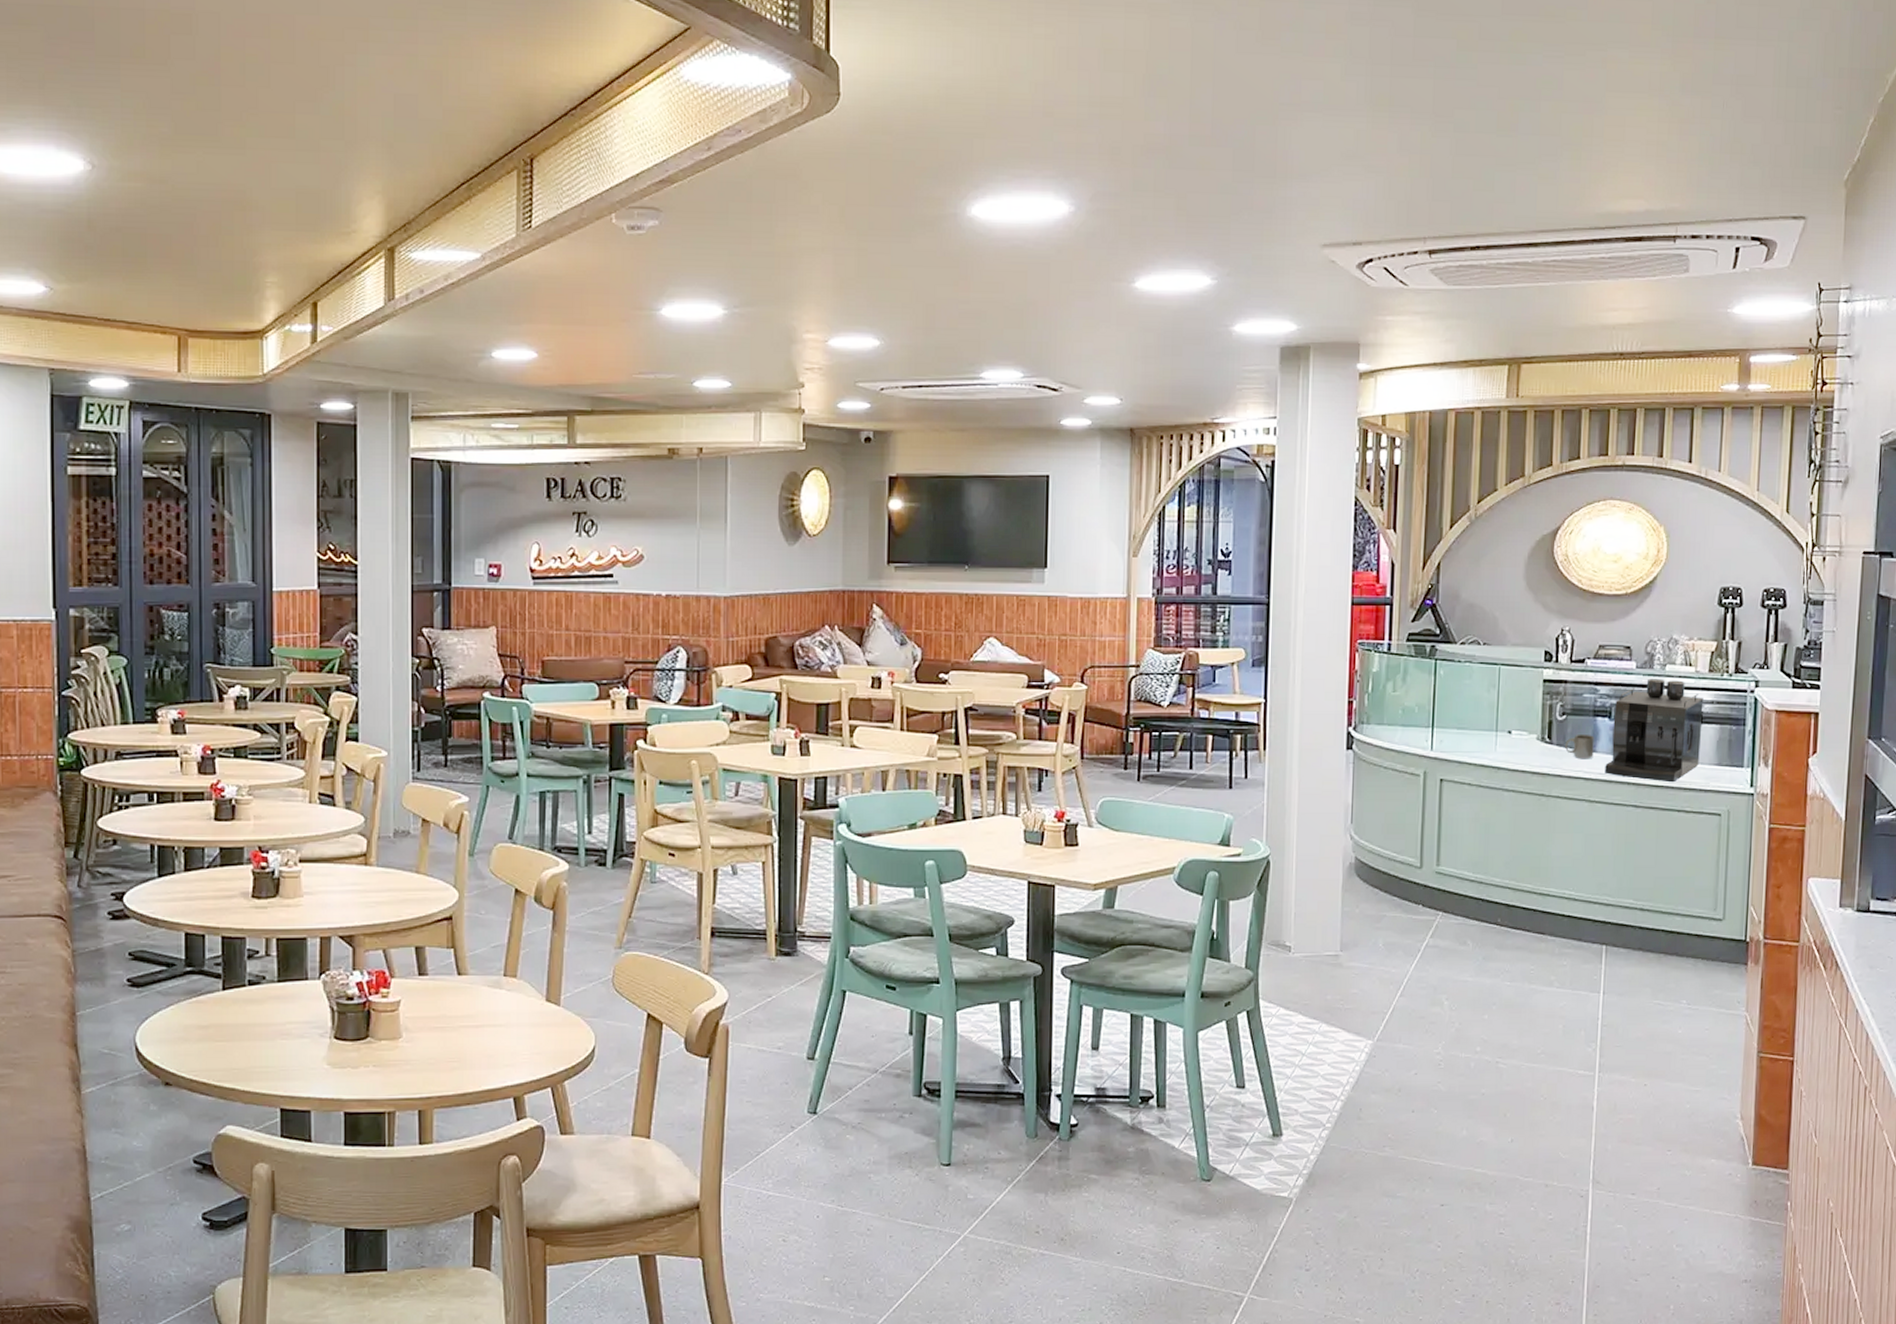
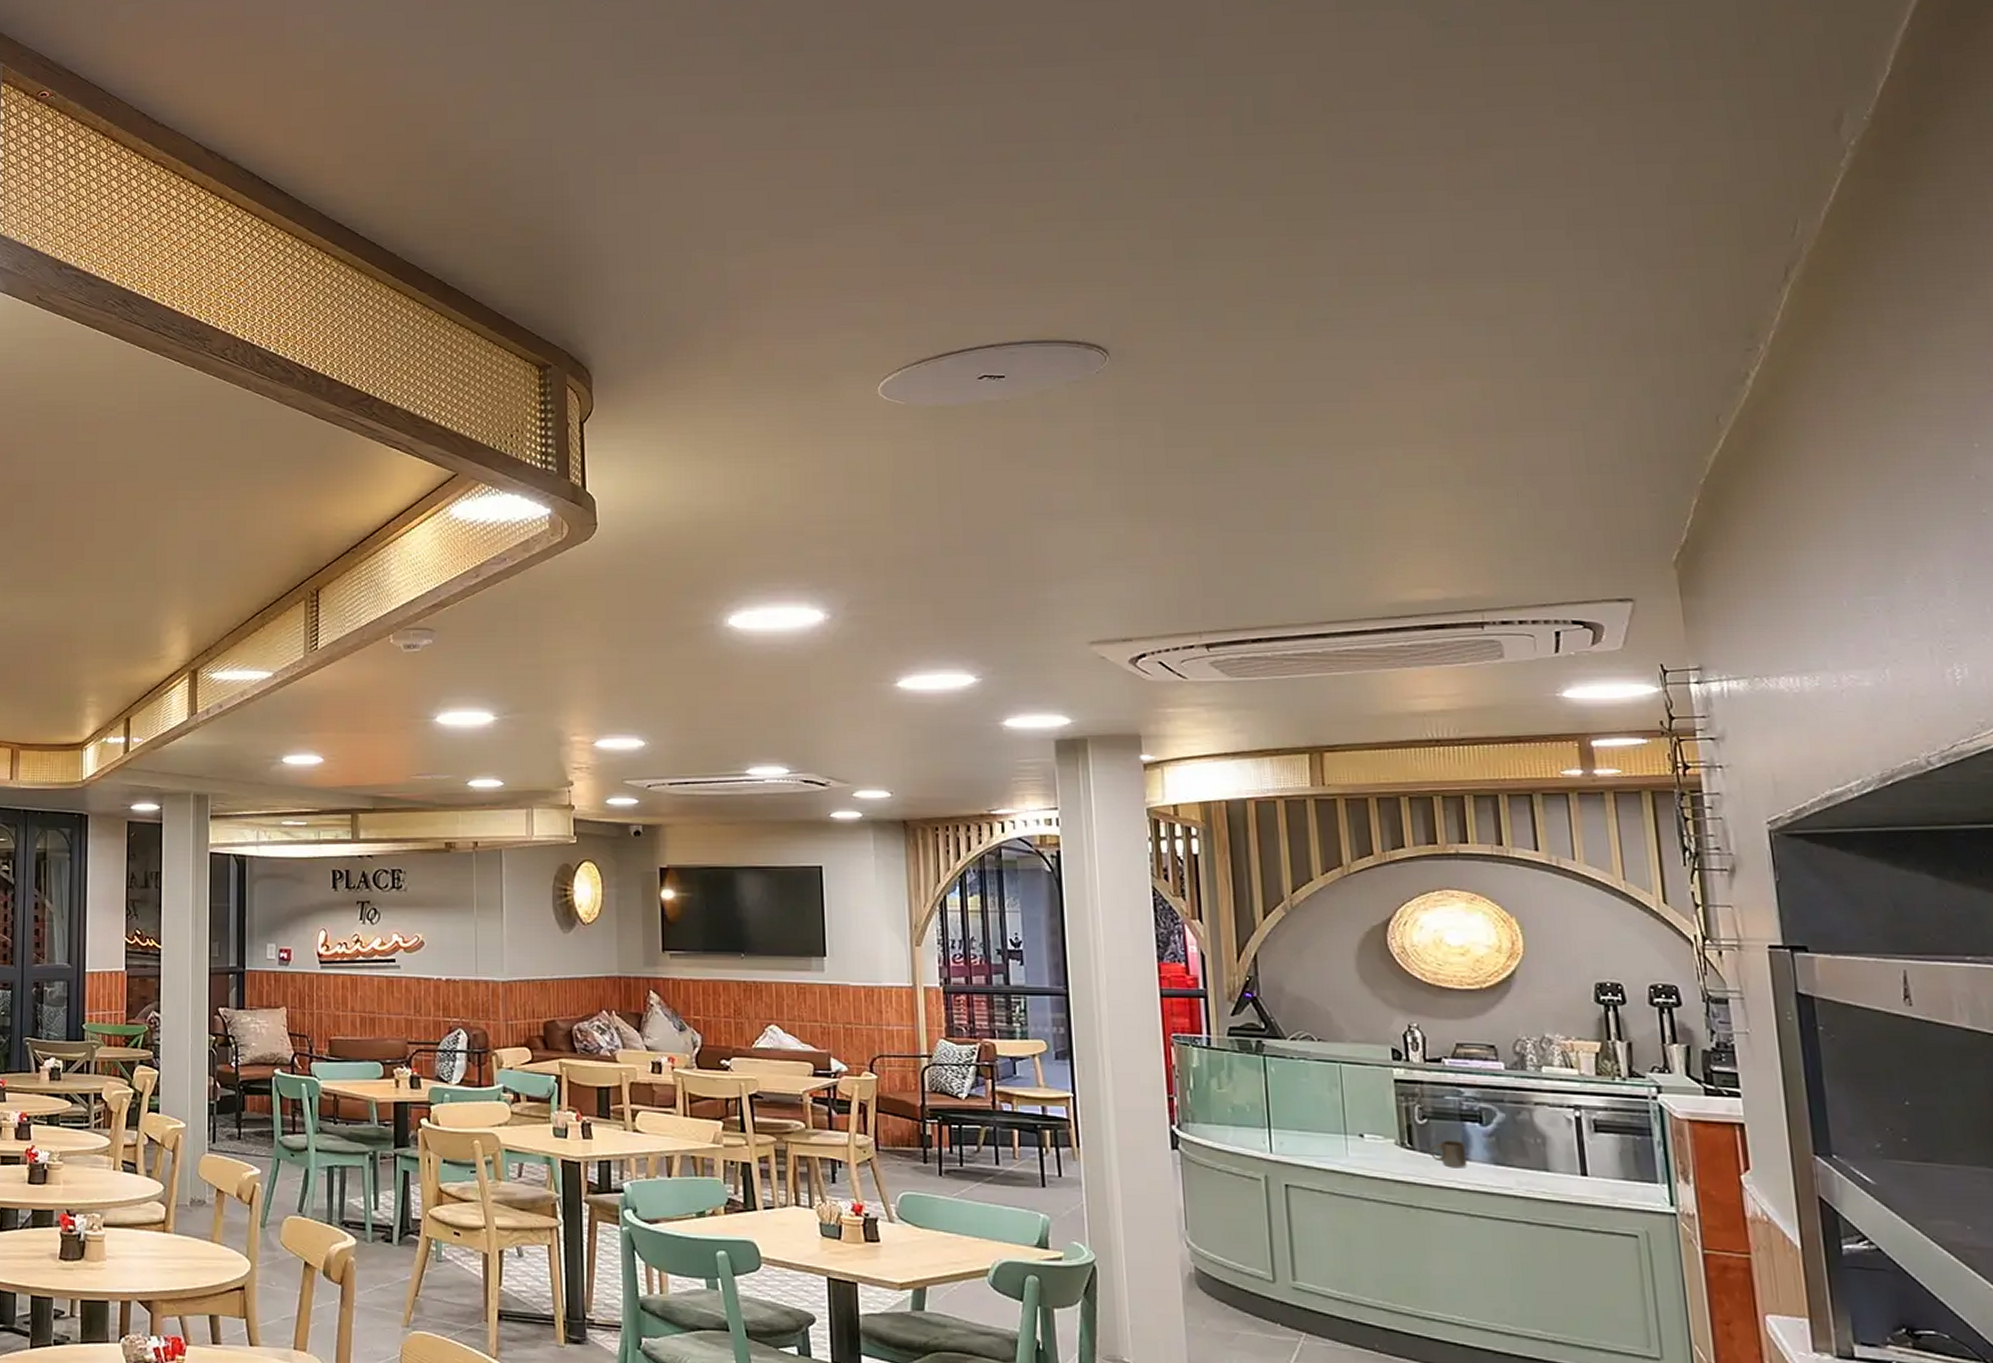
coffee machine: present [1605,679,1704,781] -> none [1483,1081,1601,1196]

